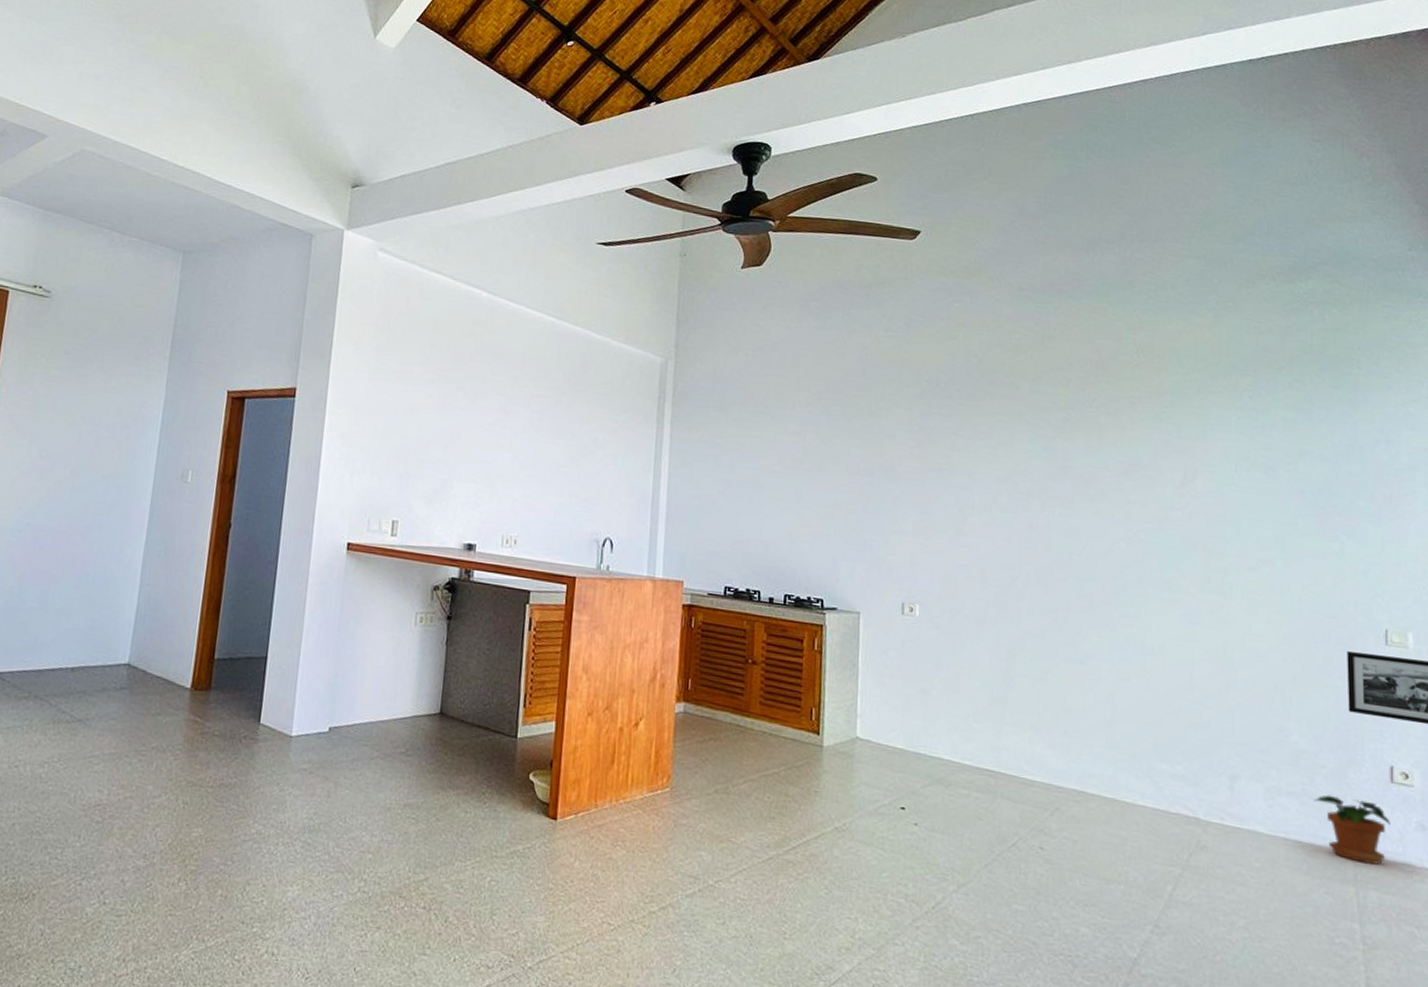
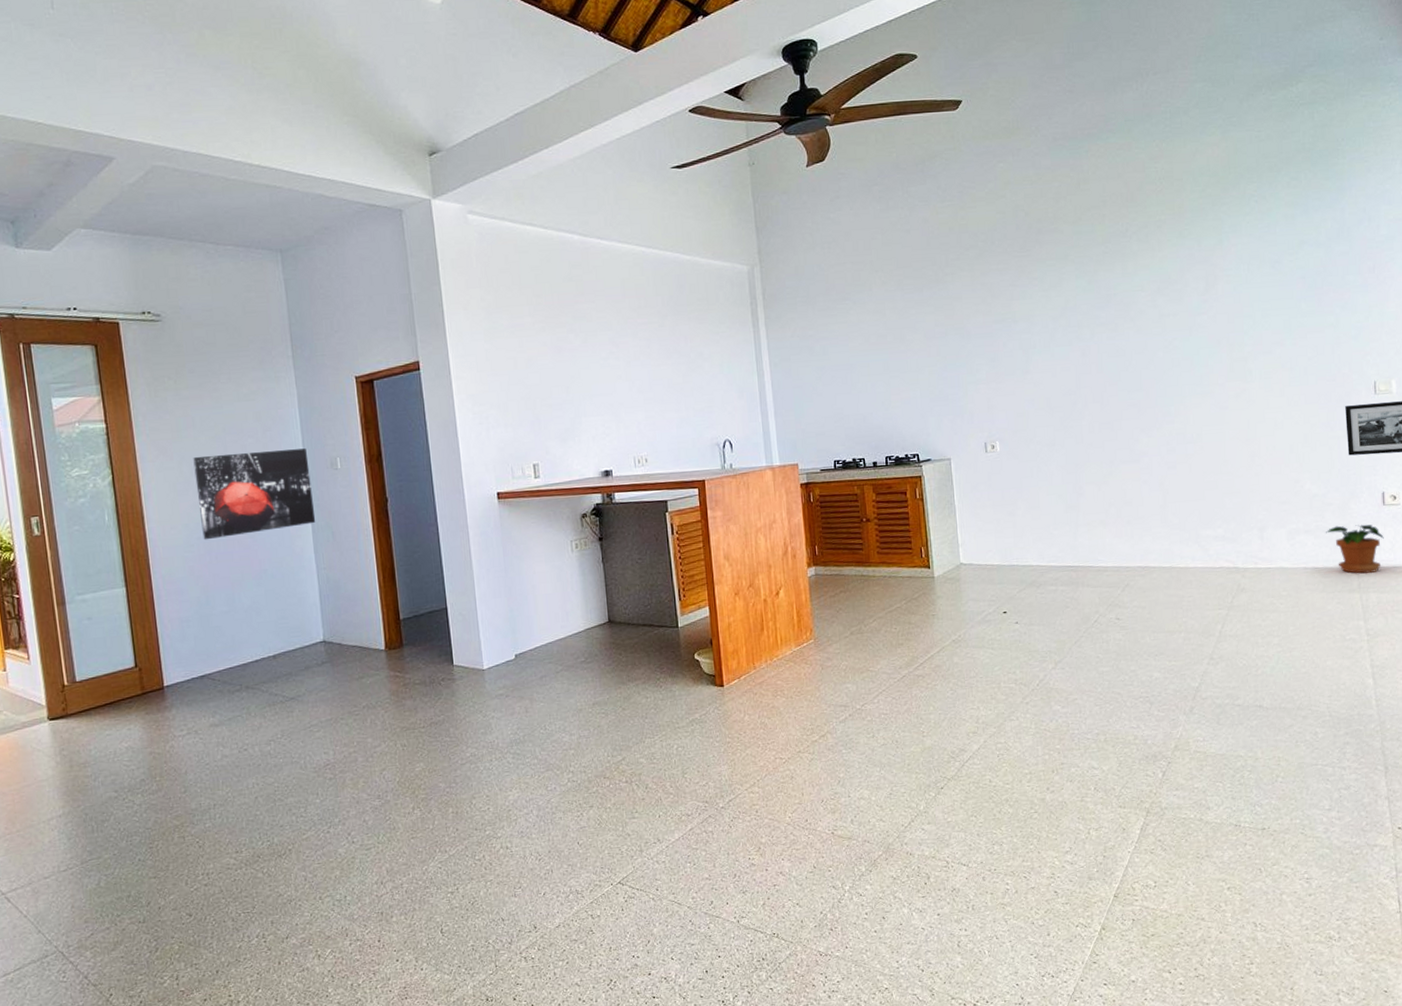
wall art: none [33,439,160,535] -> present [193,448,316,540]

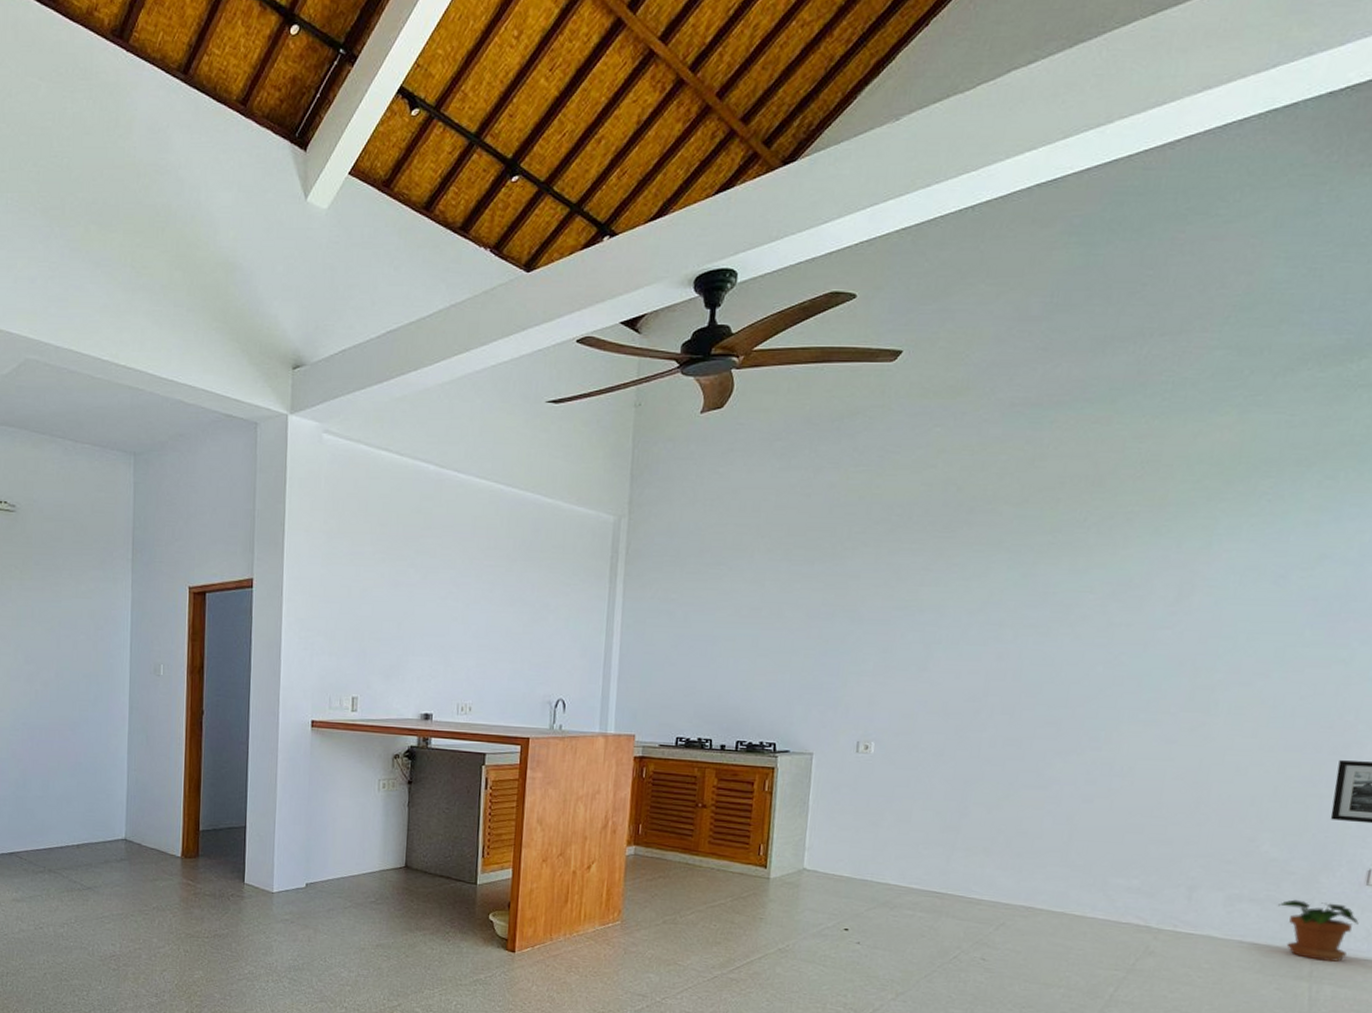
wall art: present [193,448,316,540] -> none [27,646,134,727]

